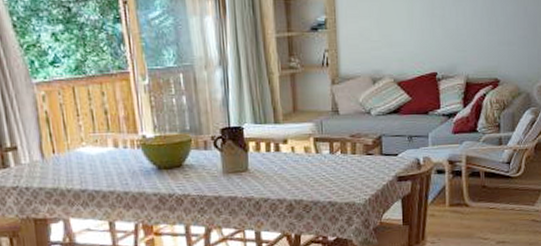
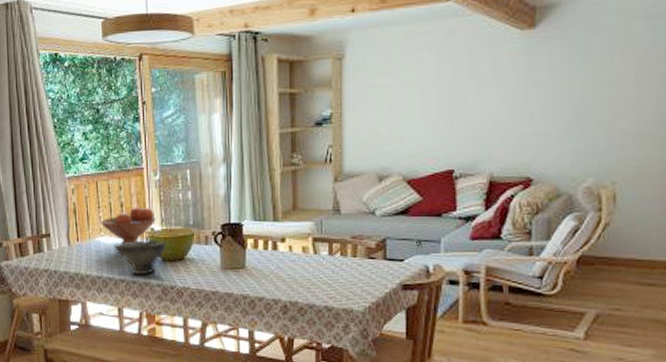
fruit bowl: none [80,113,148,154] -> present [100,207,156,244]
bowl: none [99,147,161,186] -> present [114,240,166,275]

